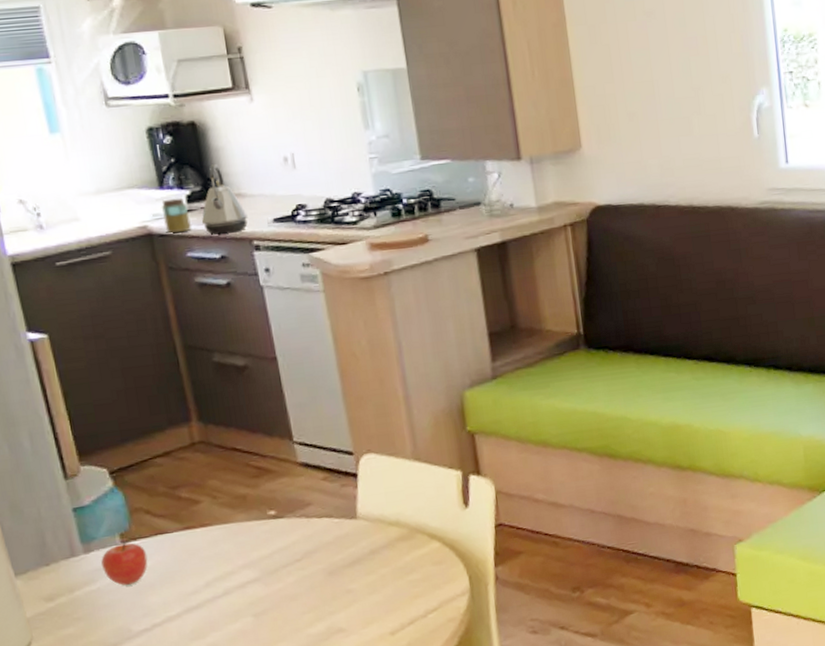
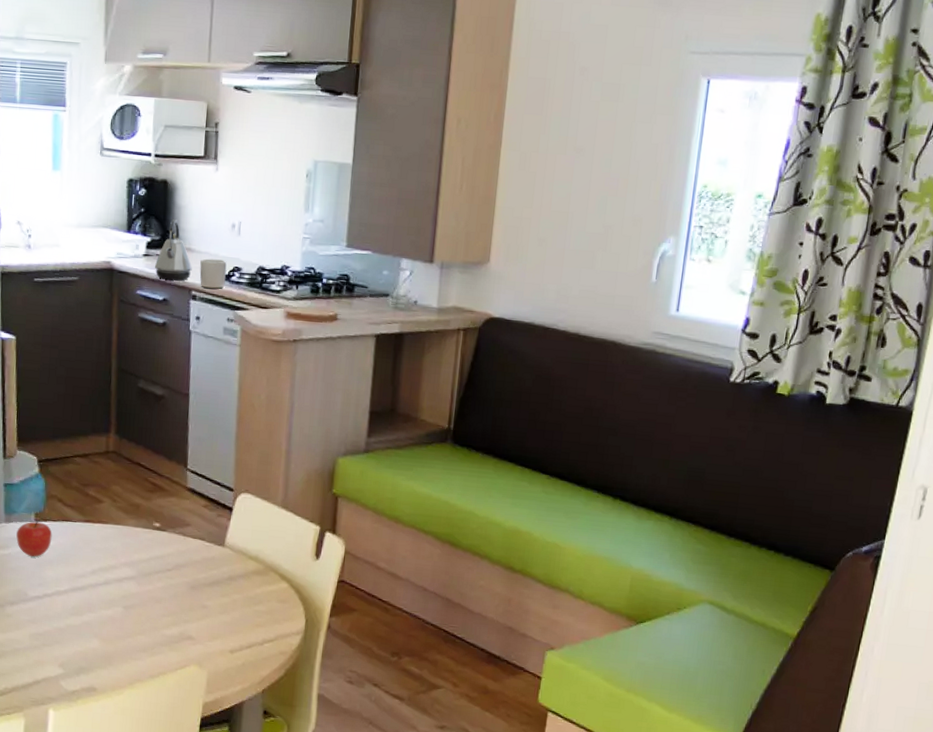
peanut butter: present [161,198,192,234] -> none [124,242,146,273]
mug: none [255,199,291,235] -> present [199,258,227,289]

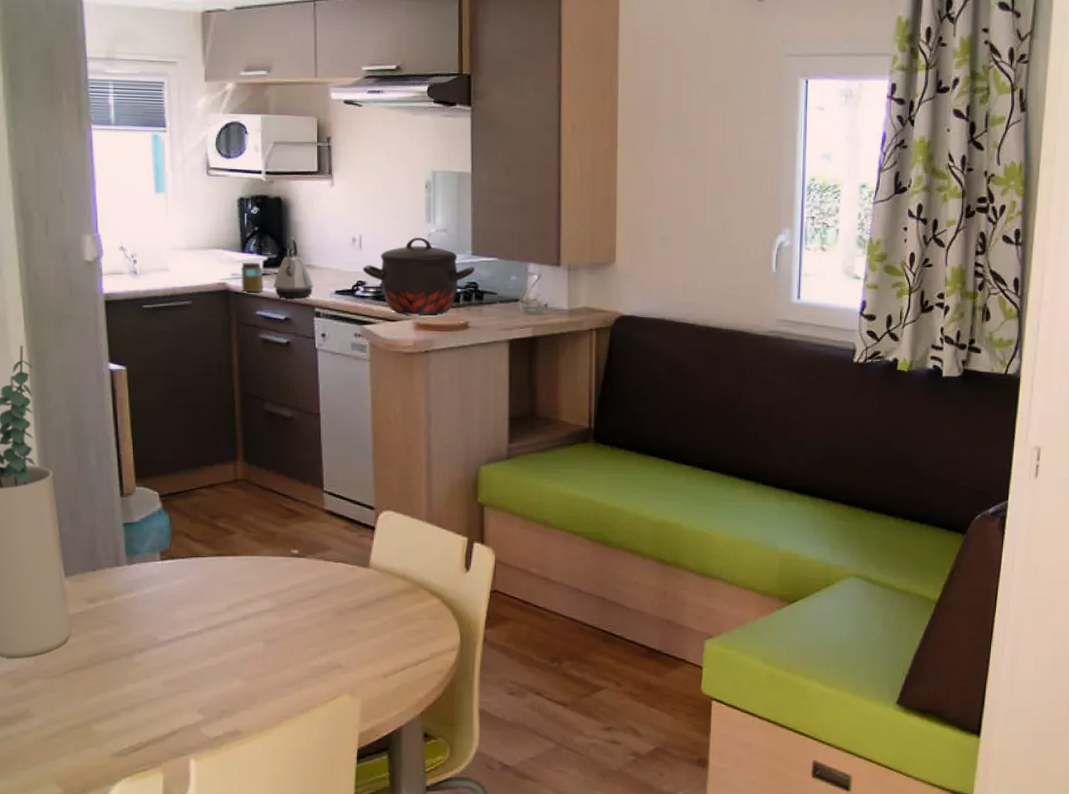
fruit: present [16,520,52,557] -> none [141,559,181,598]
peanut butter: none [124,242,146,273] -> present [240,262,265,293]
mug: present [199,258,227,289] -> none [322,274,350,305]
cooking pot: none [239,226,348,305] -> present [362,237,475,315]

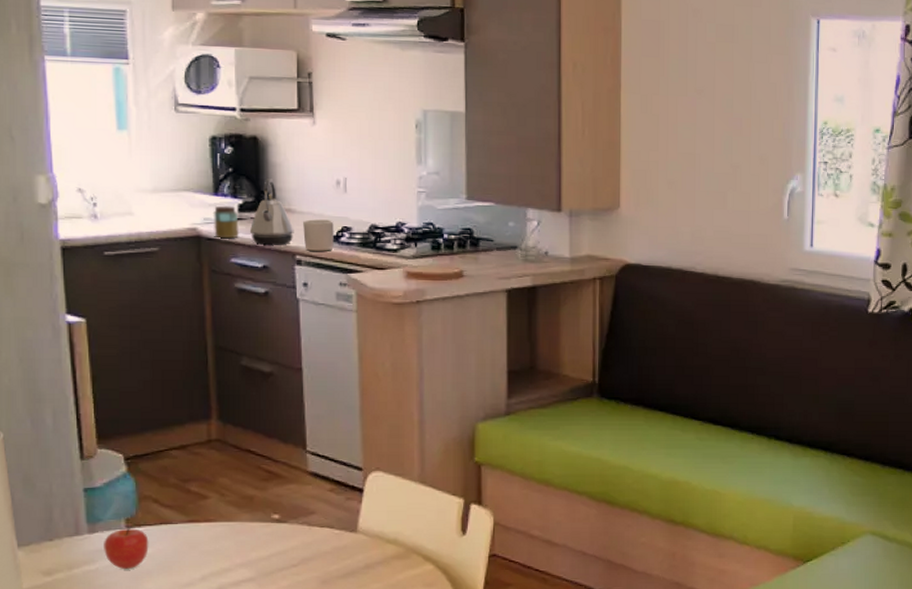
fruit: none [141,559,181,598] -> present [104,527,149,569]
mug: none [322,274,350,305] -> present [303,219,334,252]
cooking pot: present [362,237,475,315] -> none [348,180,470,263]

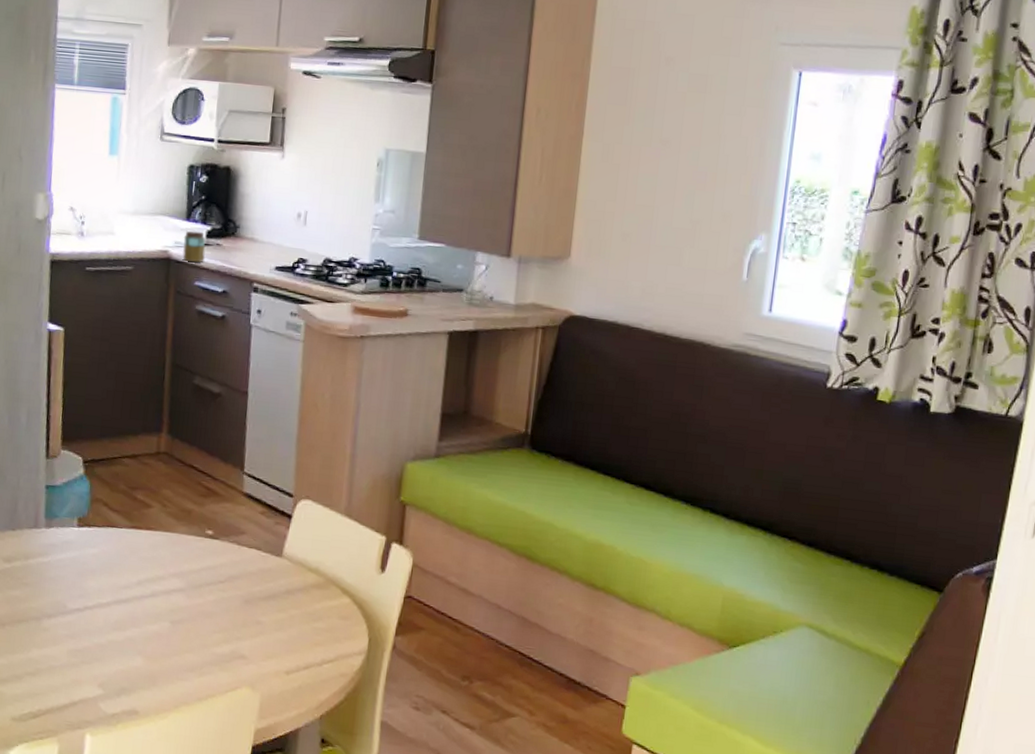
fruit: present [104,527,149,569] -> none [57,526,96,566]
kettle: present [249,177,294,245] -> none [214,207,255,272]
mug: present [303,219,334,252] -> none [262,249,291,281]

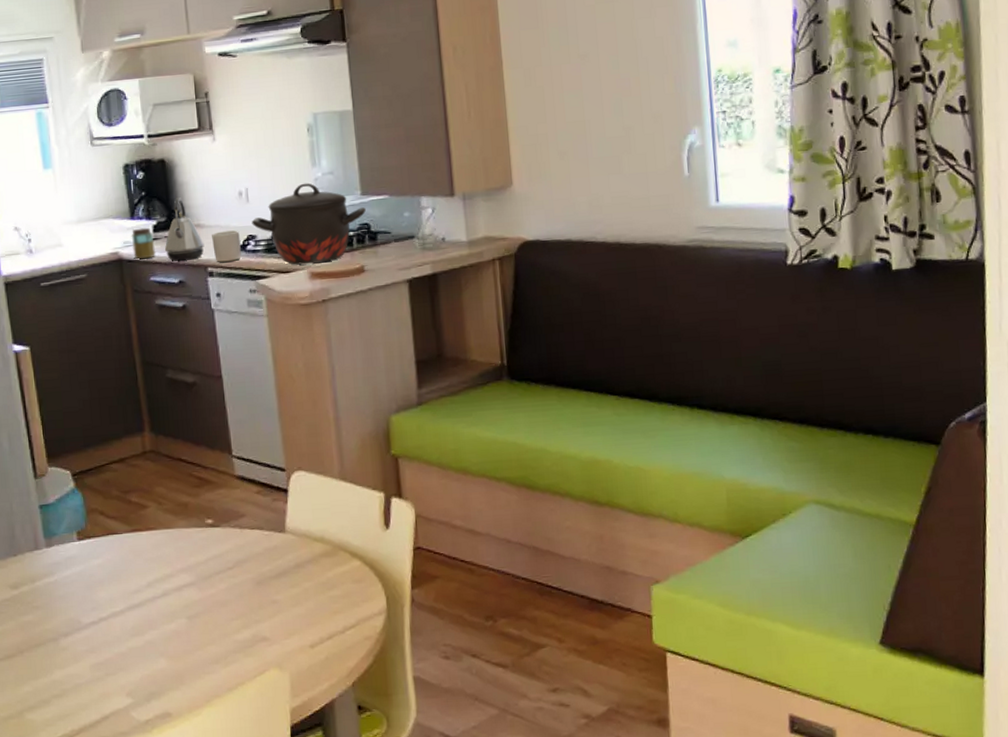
kettle: none [214,207,255,272] -> present [164,196,205,261]
mug: none [262,249,291,281] -> present [212,230,242,263]
cooking pot: none [305,216,420,300] -> present [251,183,366,265]

